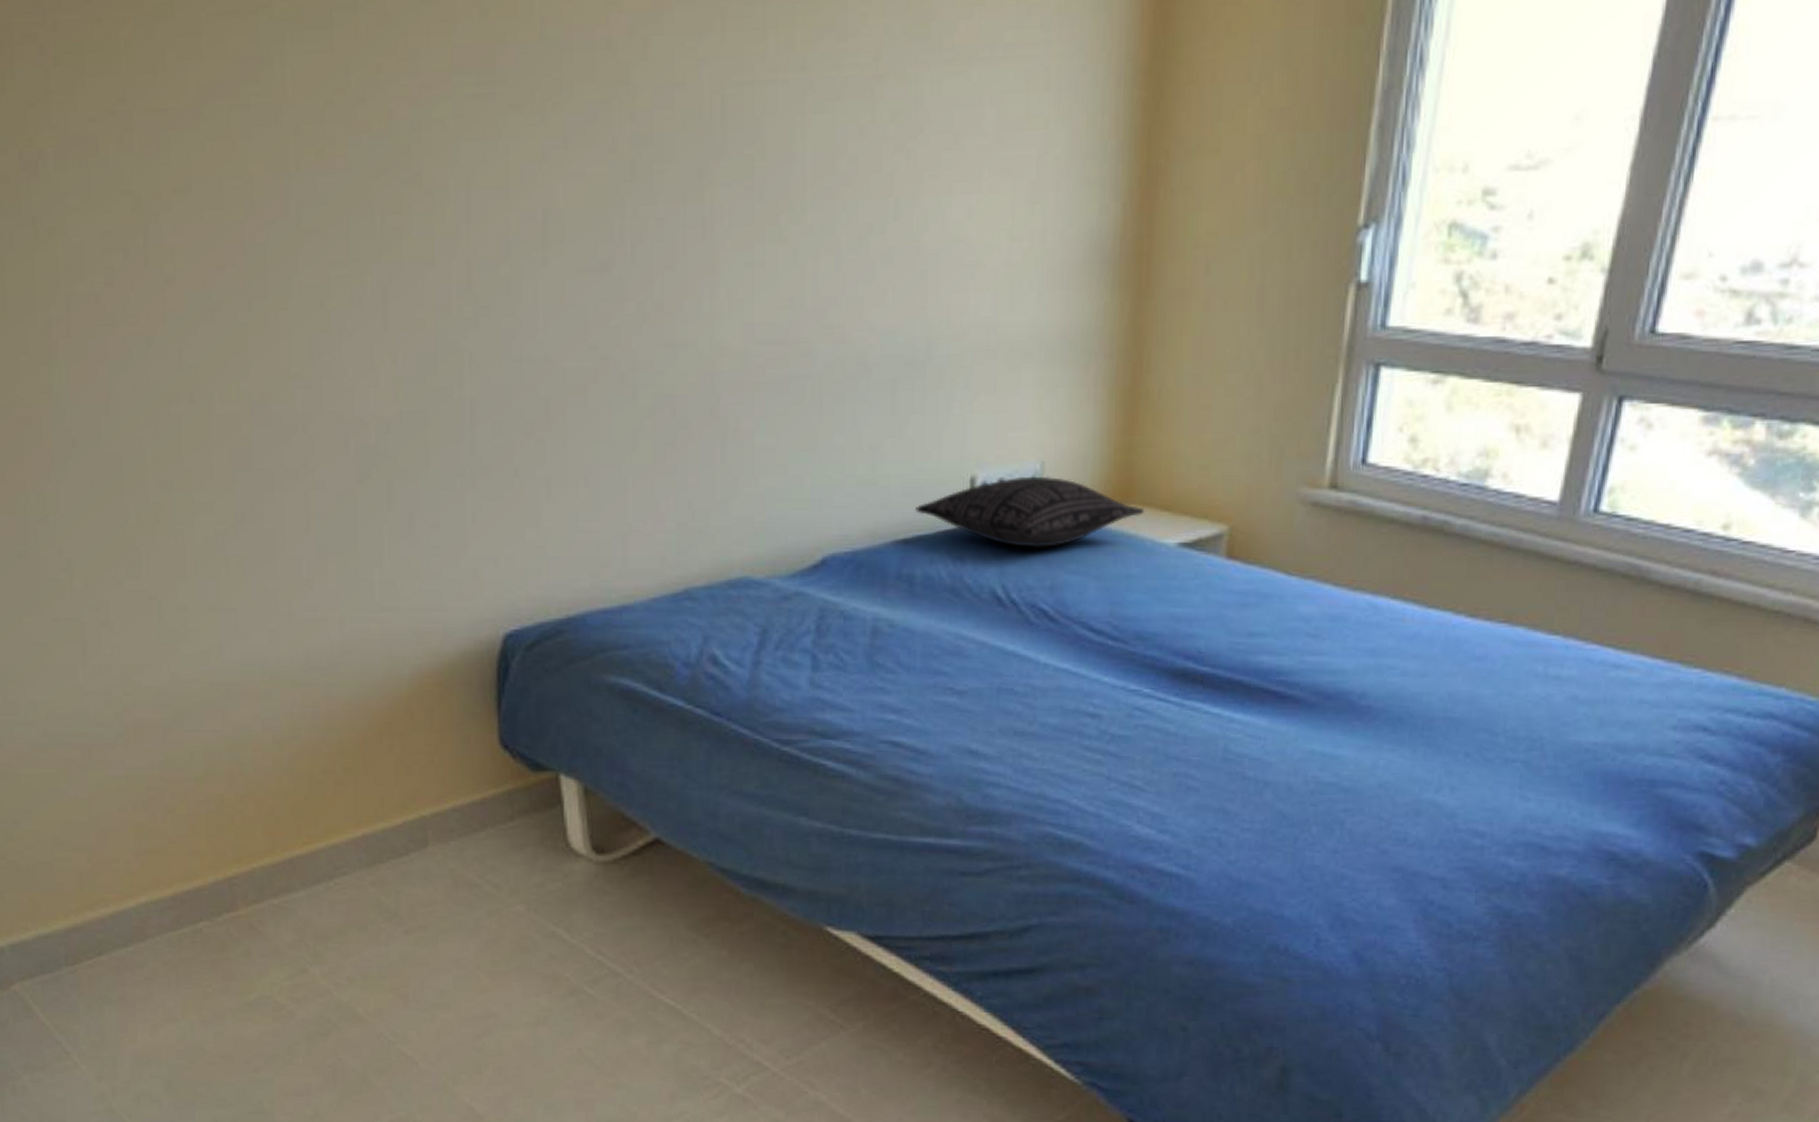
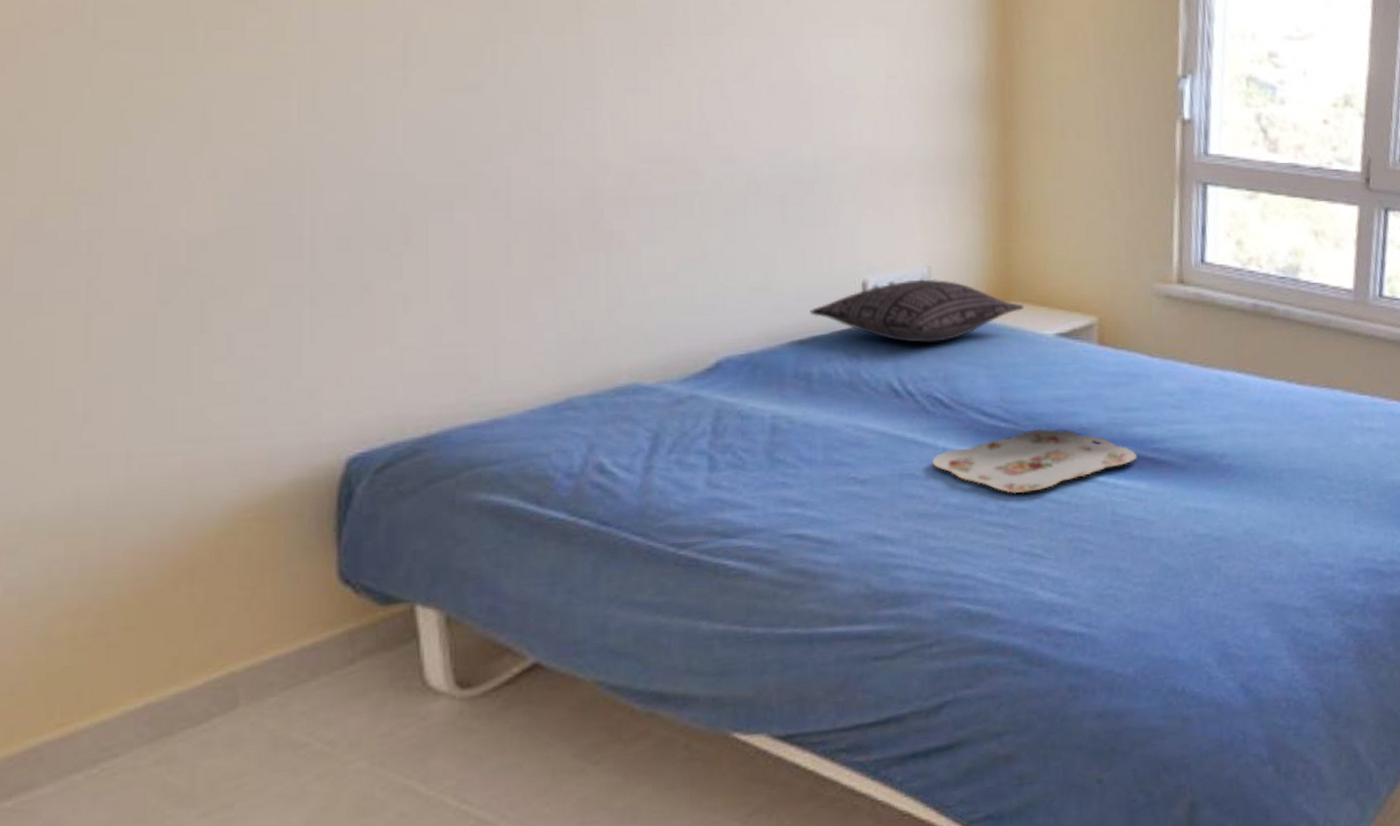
serving tray: none [1032,650,1259,720] -> present [932,428,1137,494]

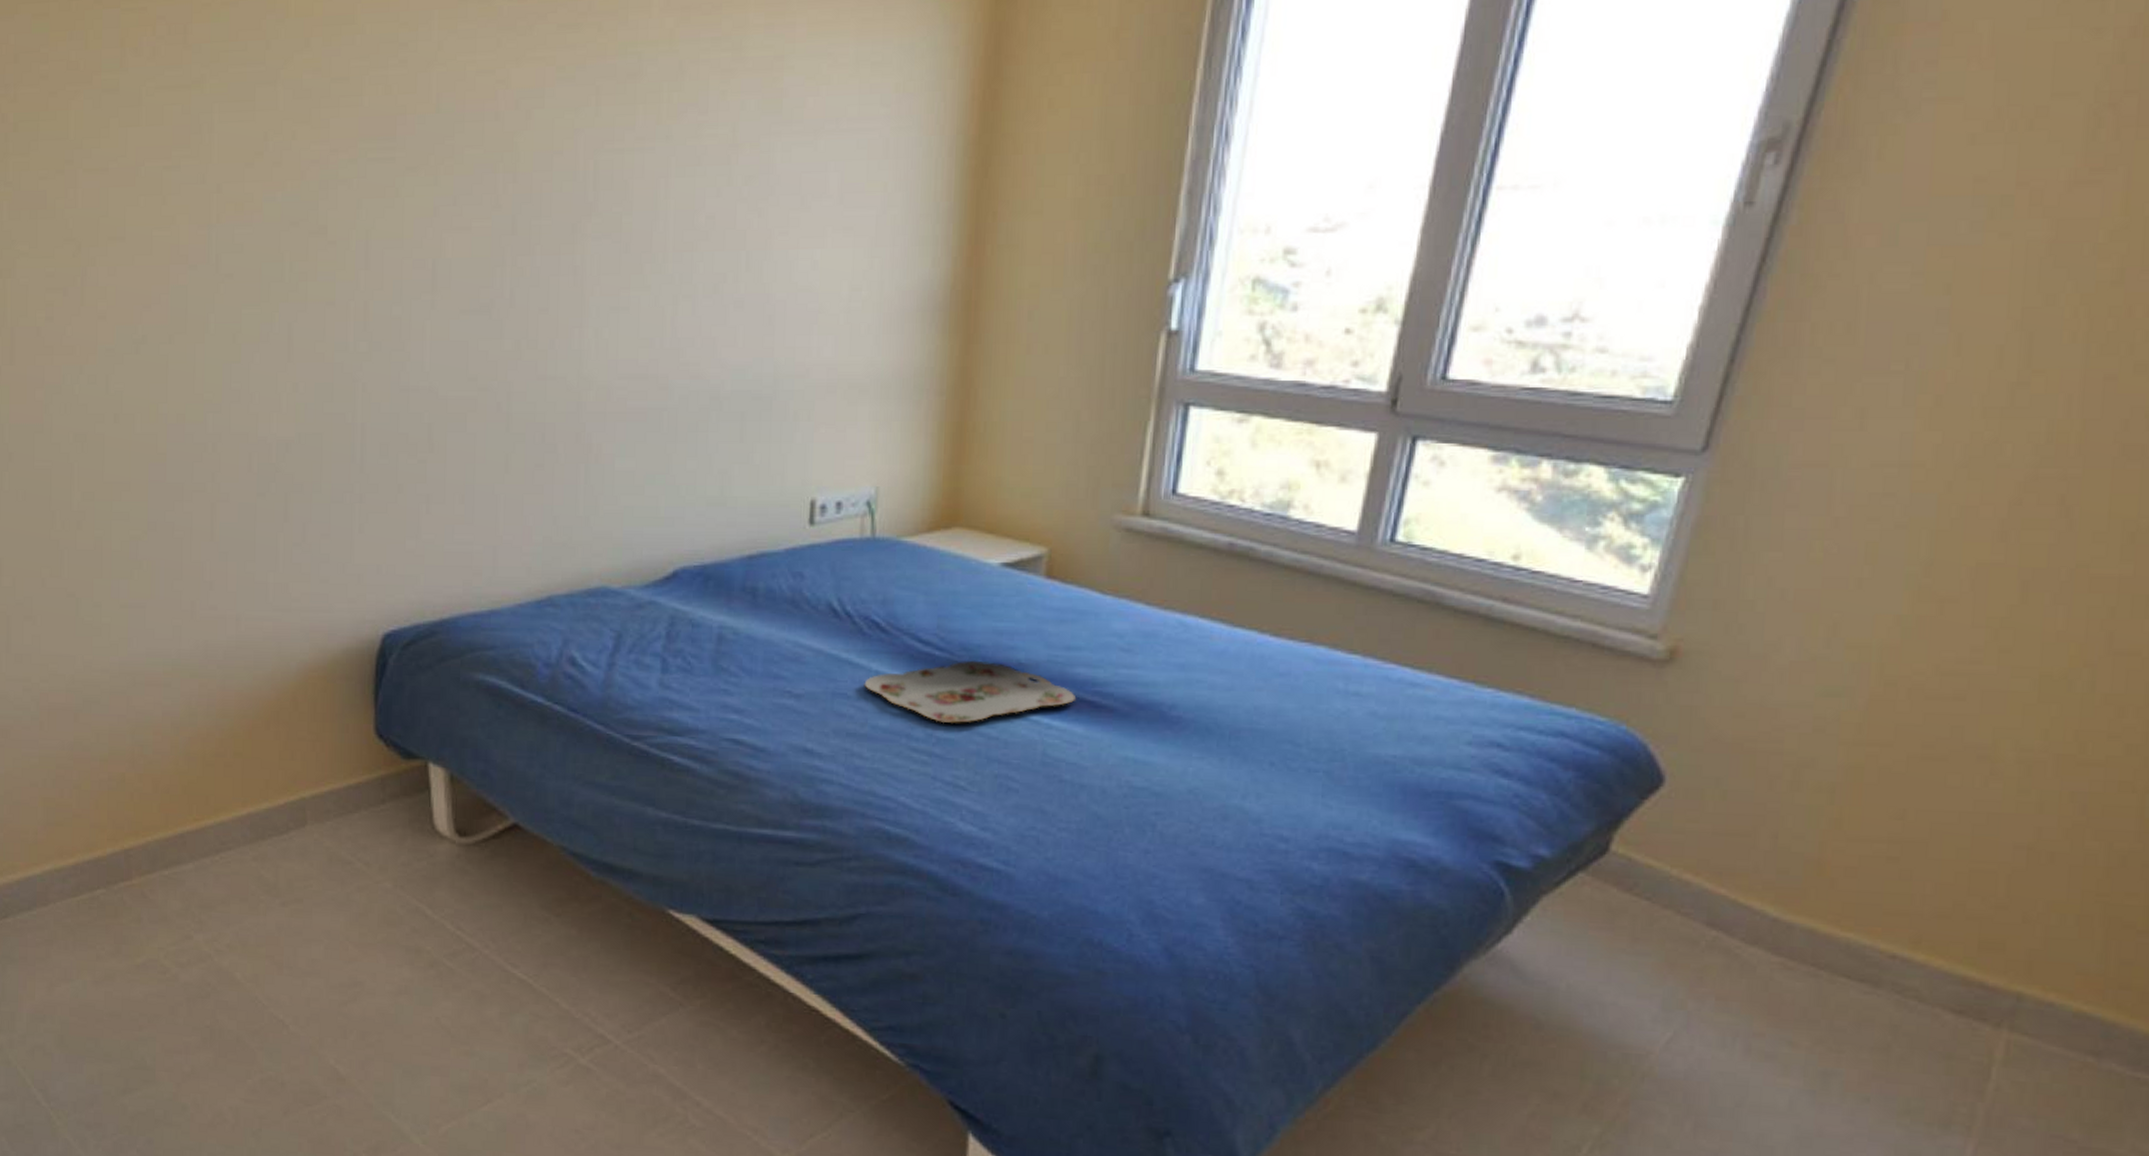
pillow: present [809,279,1024,344] -> none [759,500,970,566]

